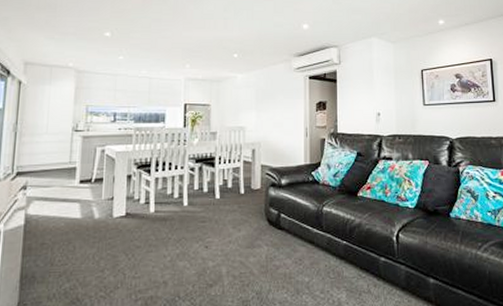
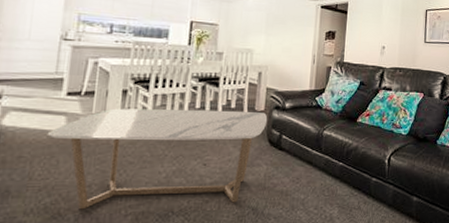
coffee table: none [64,190,265,295] -> present [46,108,268,210]

